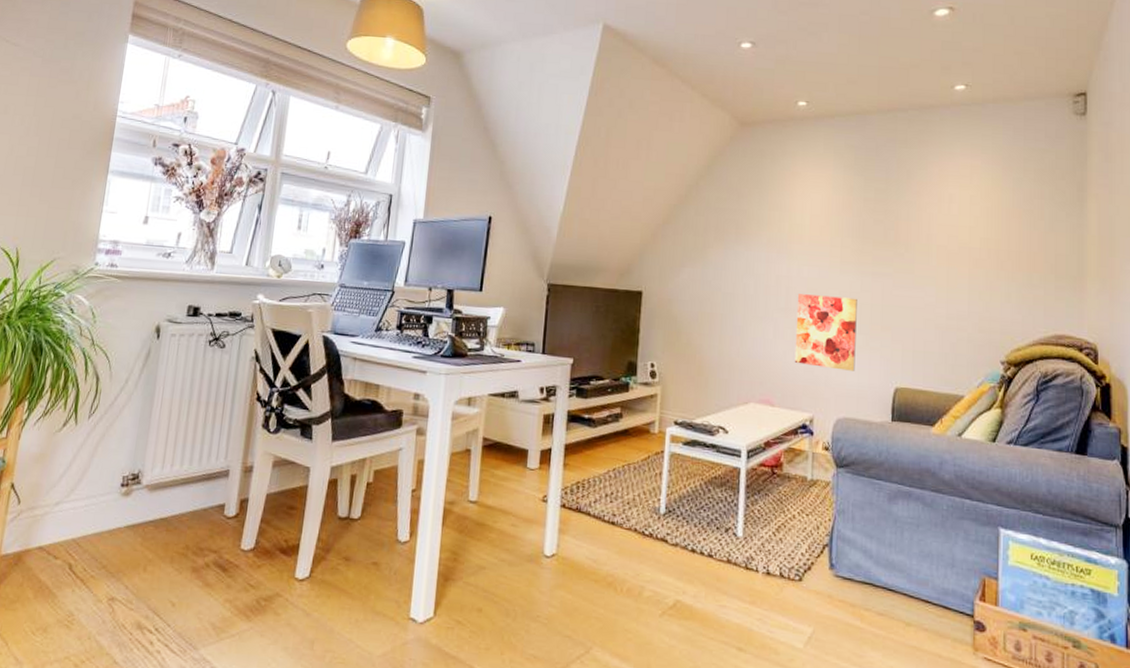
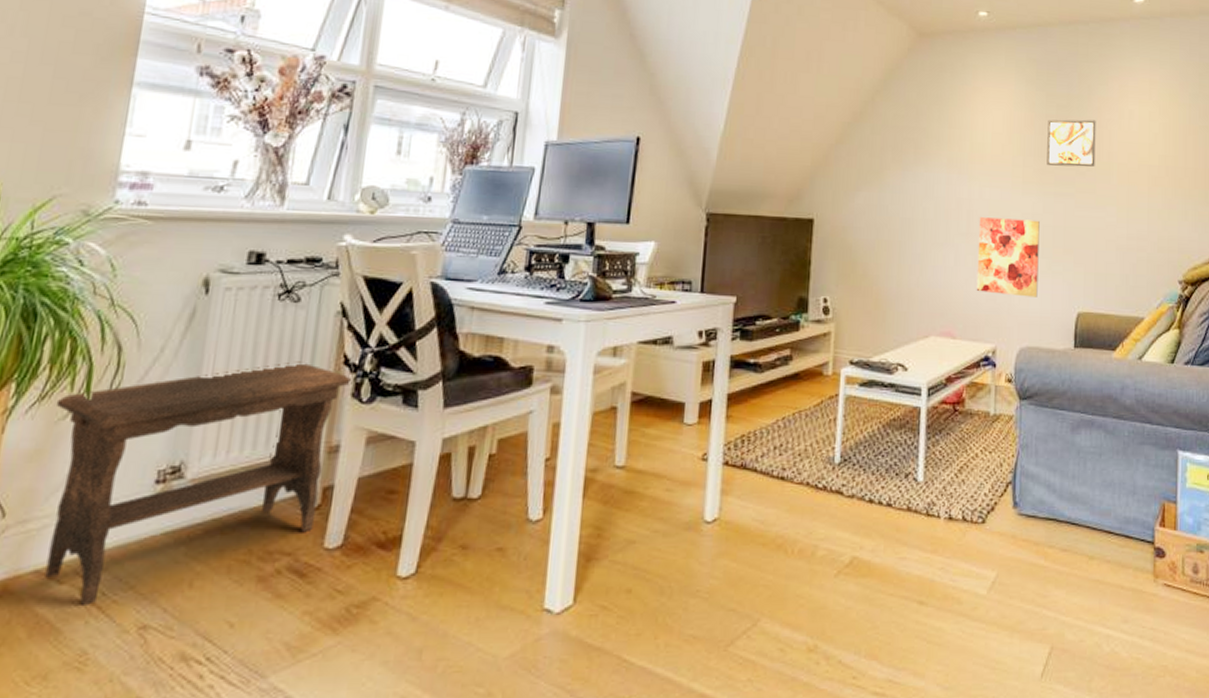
footstool: none [46,396,263,579] -> present [45,361,353,607]
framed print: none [865,202,915,248] -> present [1047,119,1096,167]

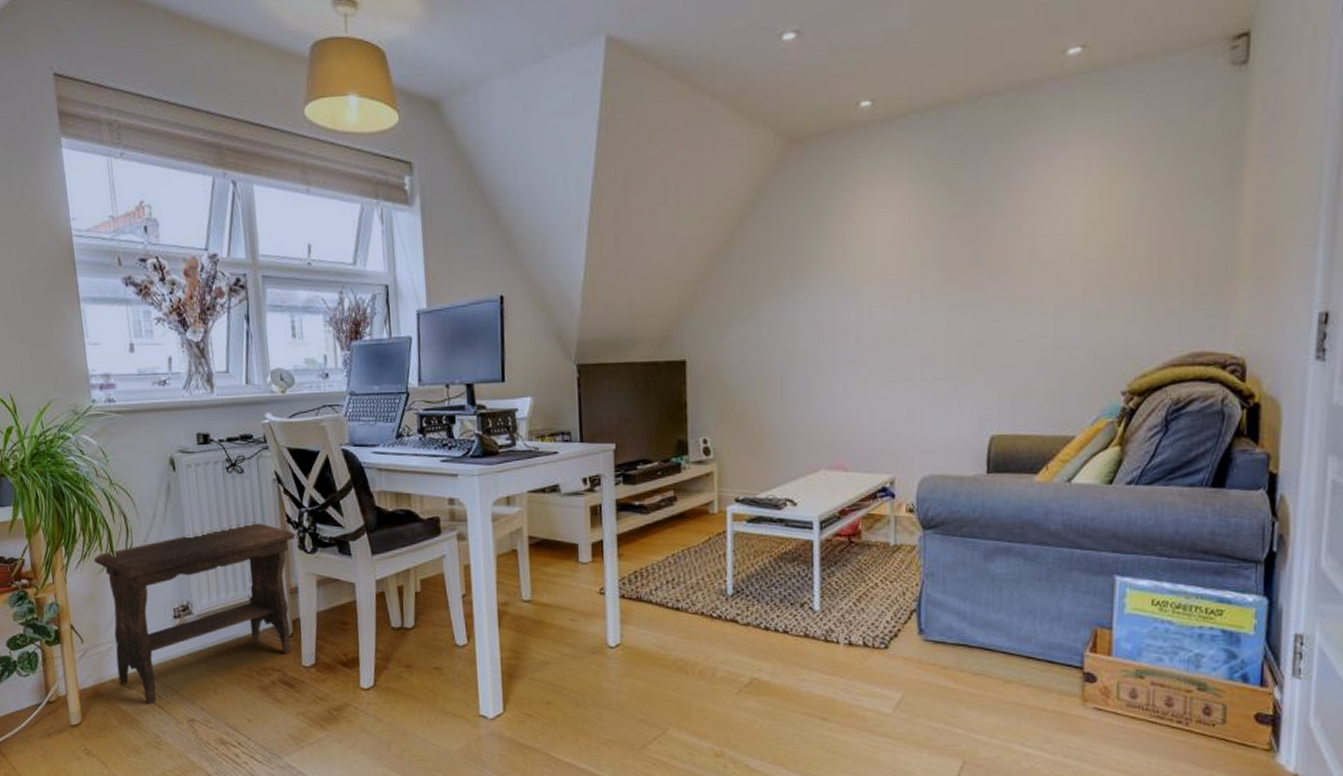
wall art: present [976,217,1040,297] -> none [869,338,943,423]
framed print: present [1047,119,1096,167] -> none [950,213,1014,274]

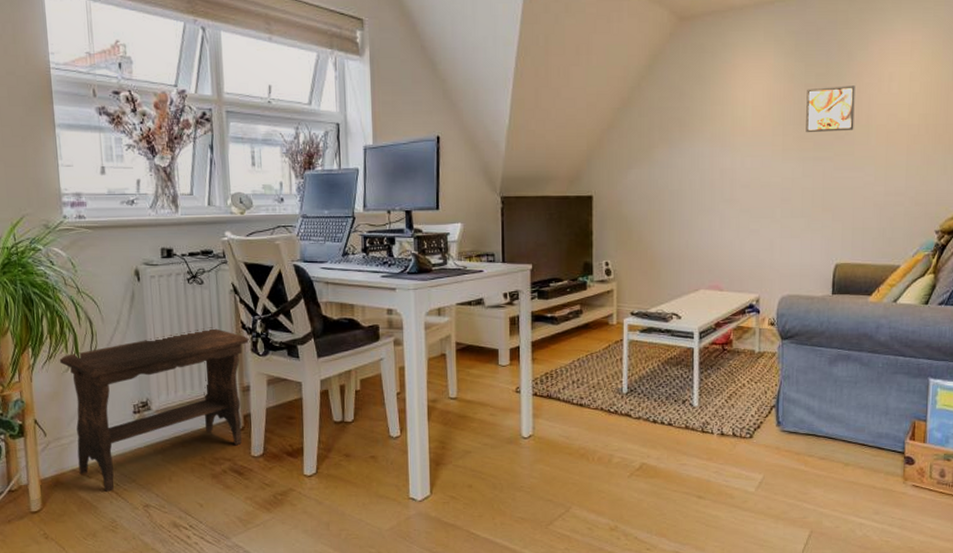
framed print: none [950,213,1014,274] -> present [806,85,855,132]

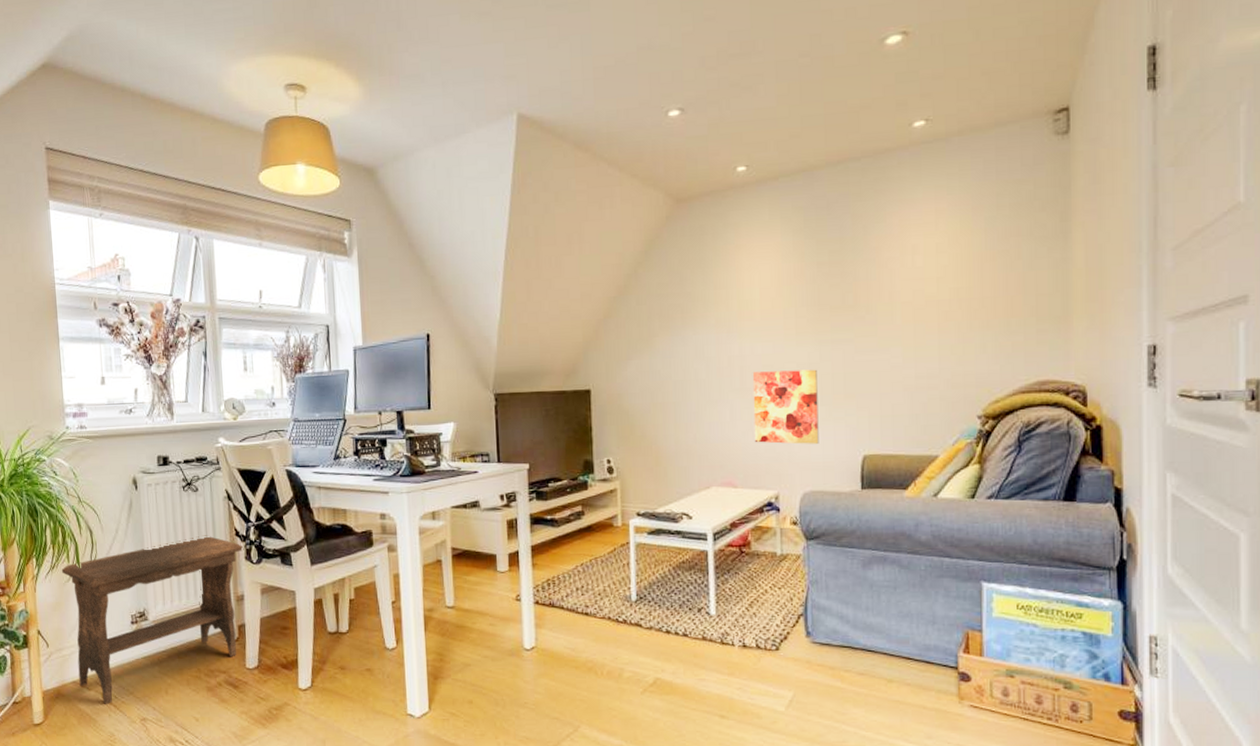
wall art: none [740,184,799,252] -> present [752,369,819,444]
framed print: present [806,85,855,132] -> none [820,261,875,313]

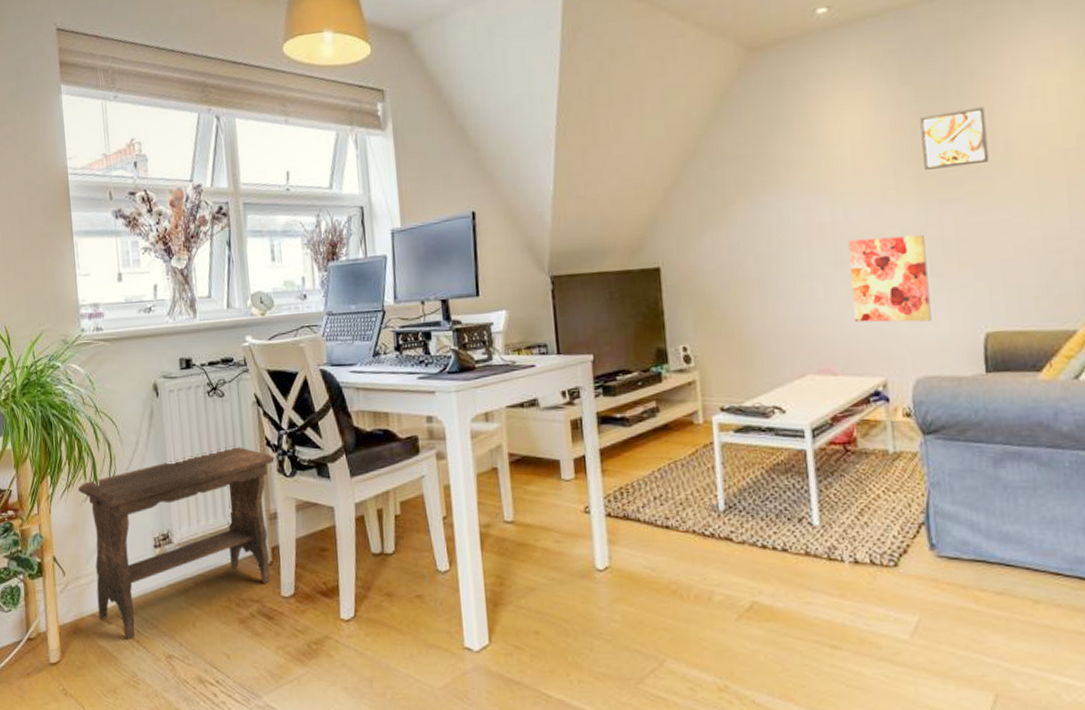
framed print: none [820,261,875,313] -> present [920,107,989,170]

